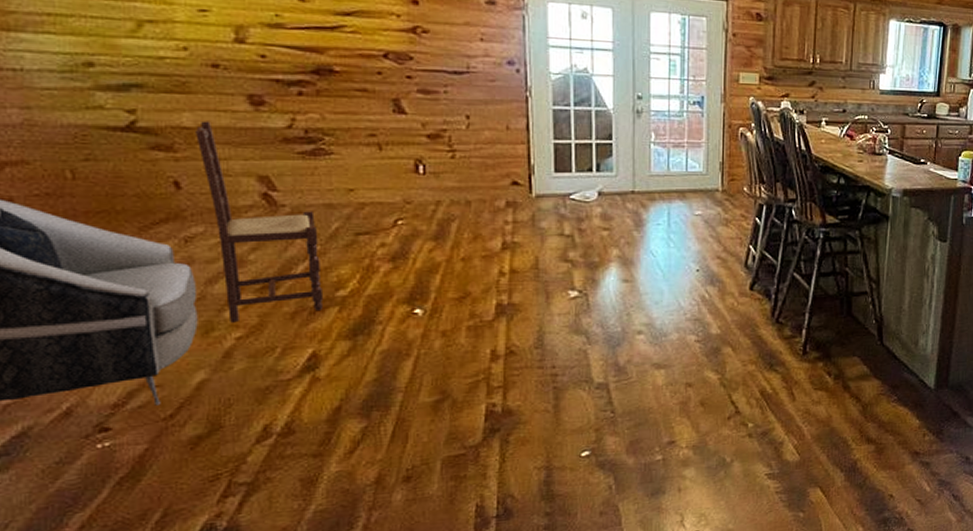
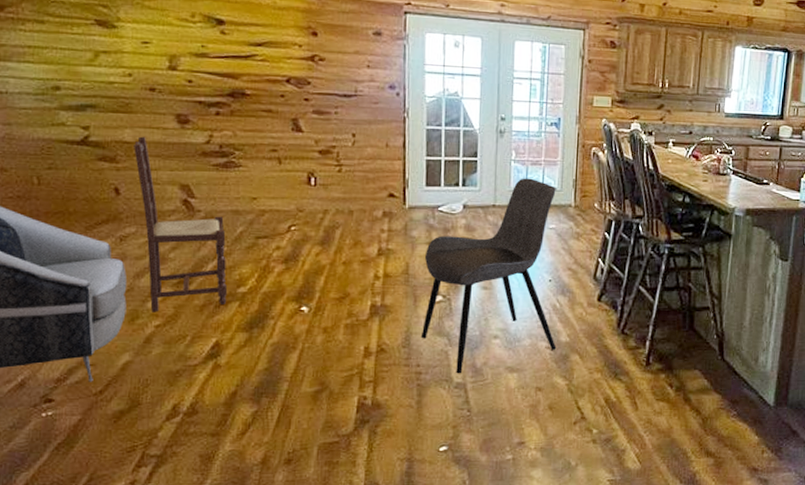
dining chair: none [555,161,707,374] -> present [420,178,557,374]

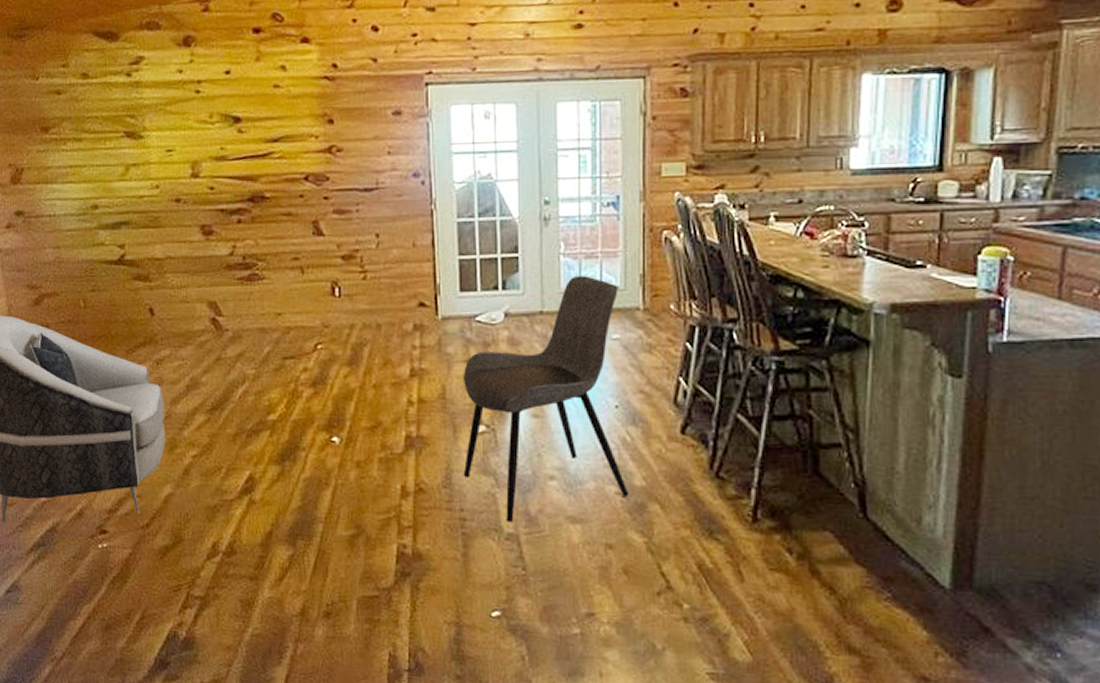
dining chair: present [134,136,228,312] -> none [164,252,258,441]

